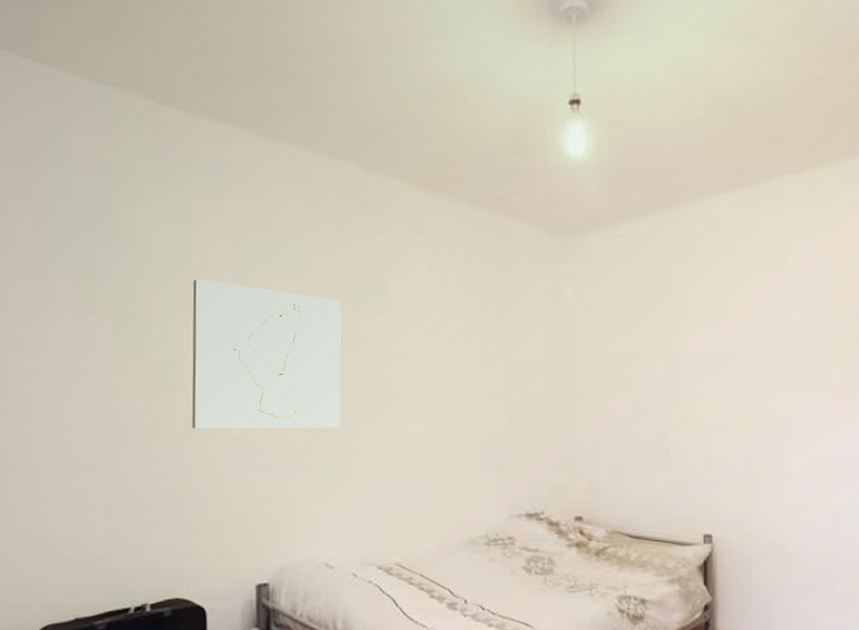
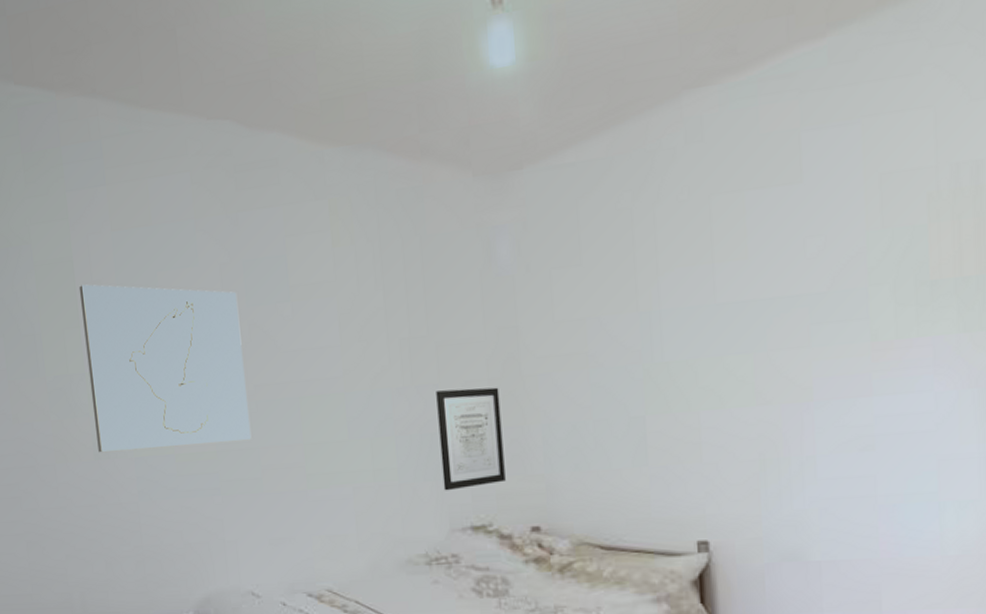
wall art: none [505,399,557,483] -> present [436,387,506,491]

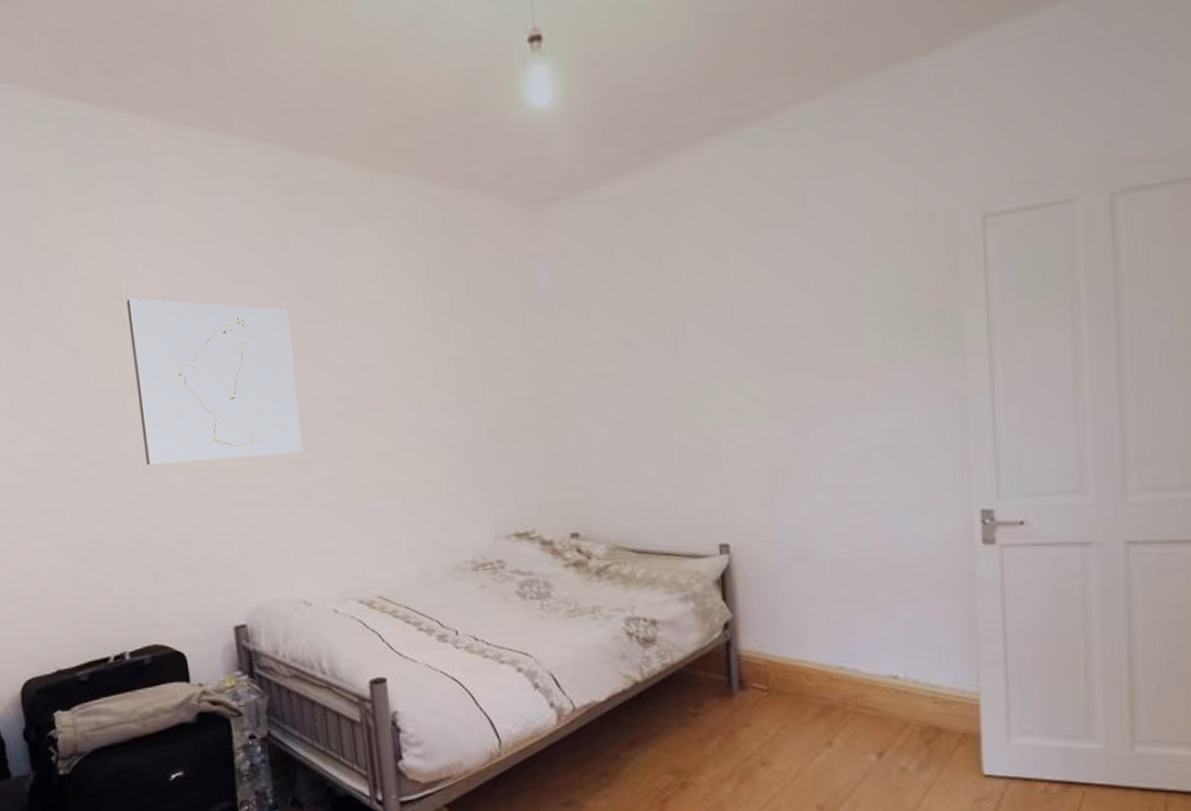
wall art: present [436,387,506,491] -> none [481,403,547,501]

